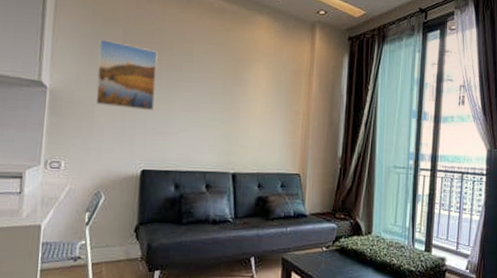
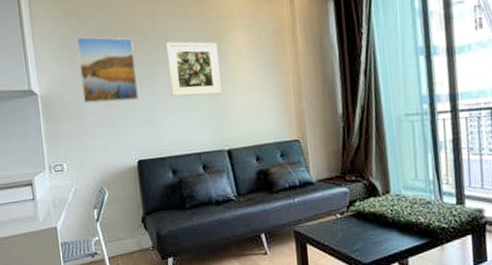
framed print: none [187,62,239,120] -> present [165,41,222,97]

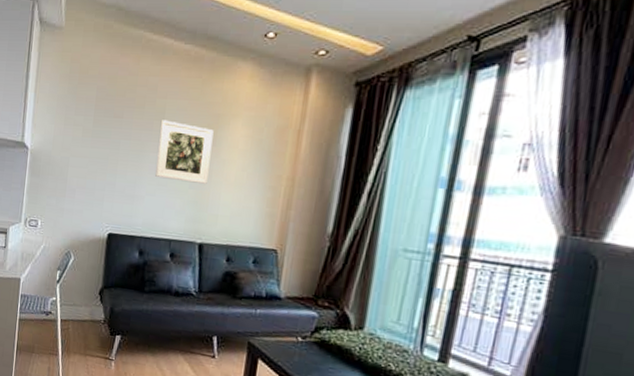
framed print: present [76,37,139,104] -> none [69,99,129,173]

